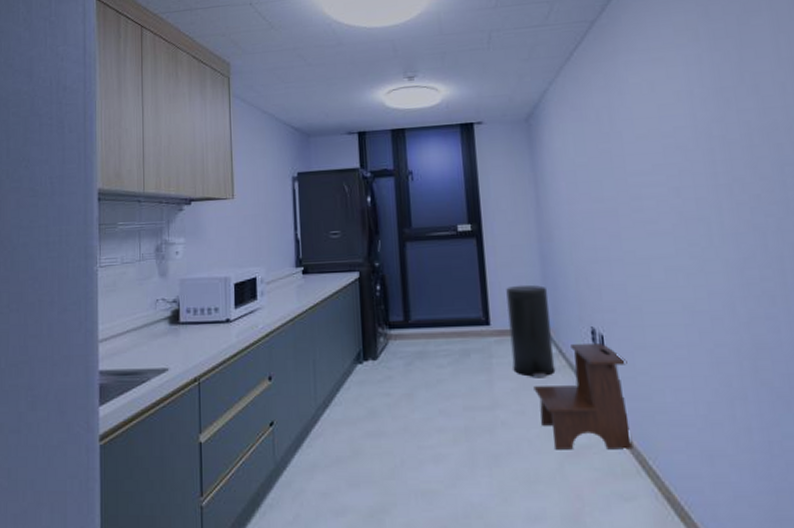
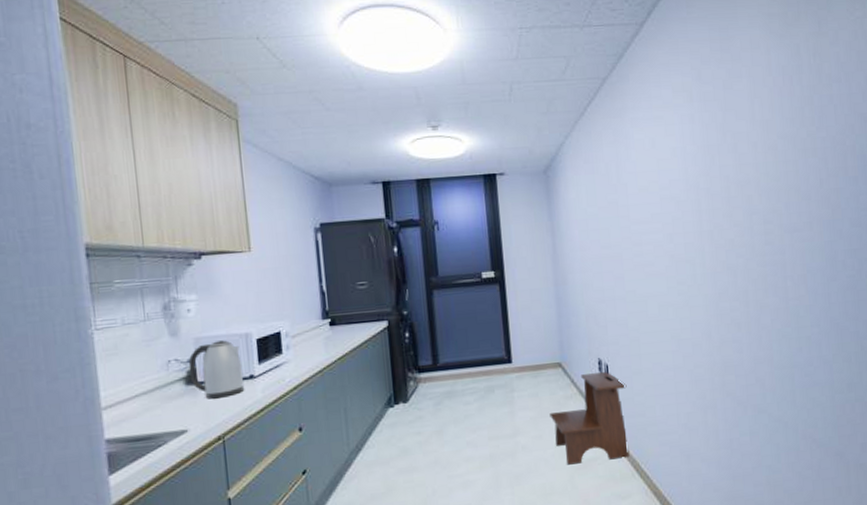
kettle: none [173,283,221,340] -> present [188,340,245,399]
pedal bin: present [506,284,556,377] -> none [526,324,568,406]

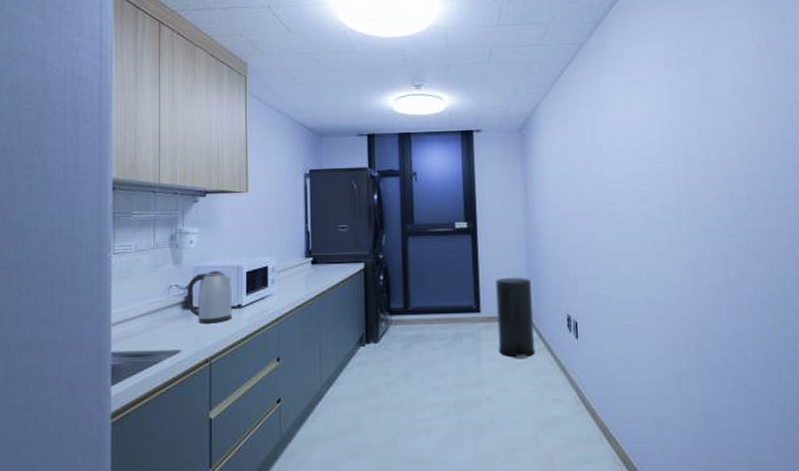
pedal bin: none [526,324,568,406] -> present [496,277,535,358]
step stool: present [549,372,630,465] -> none [516,329,598,421]

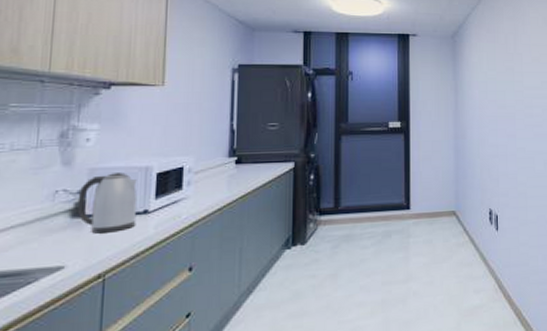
pedal bin: present [496,277,535,358] -> none [426,174,460,252]

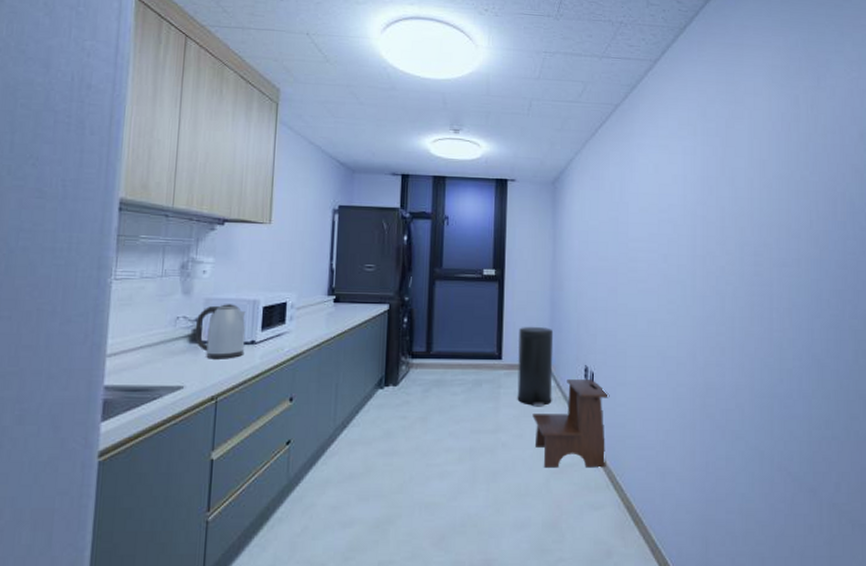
pedal bin: none [426,174,460,252] -> present [517,326,554,406]
step stool: none [442,222,513,312] -> present [532,379,610,468]

